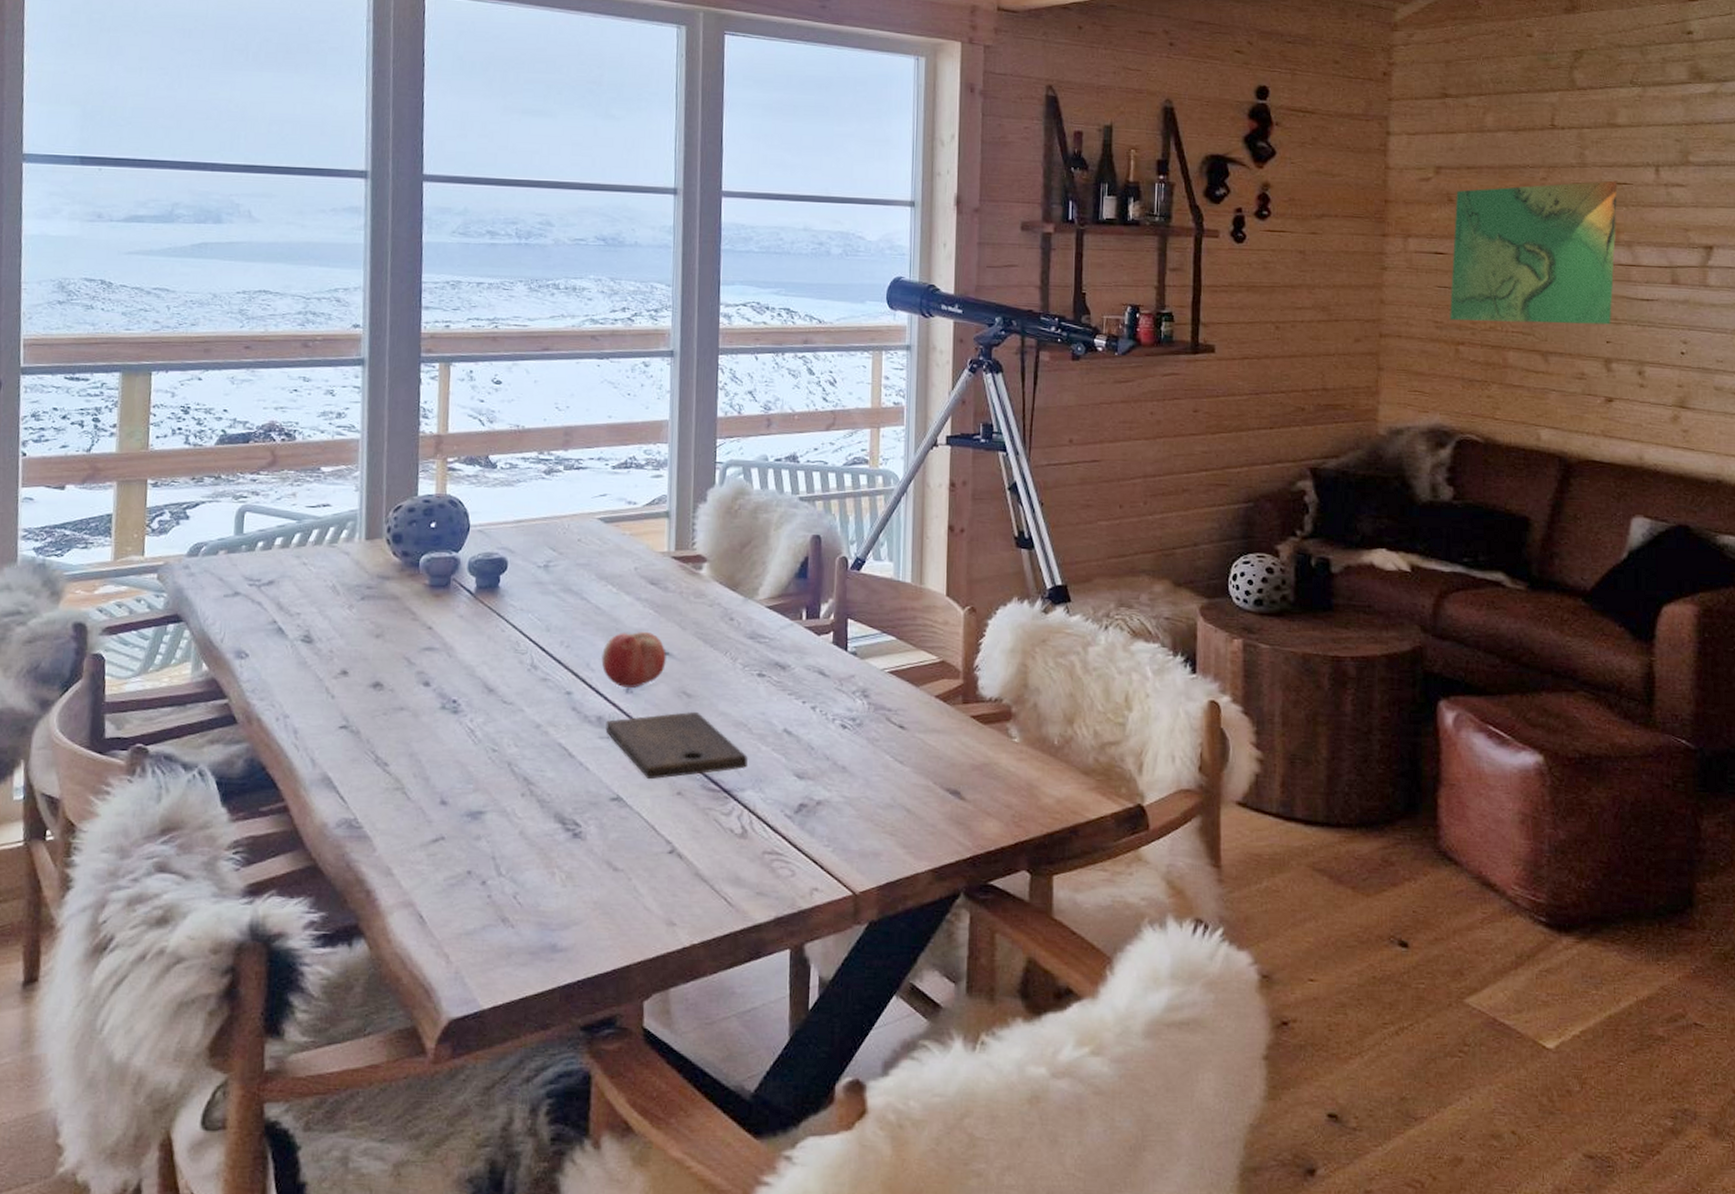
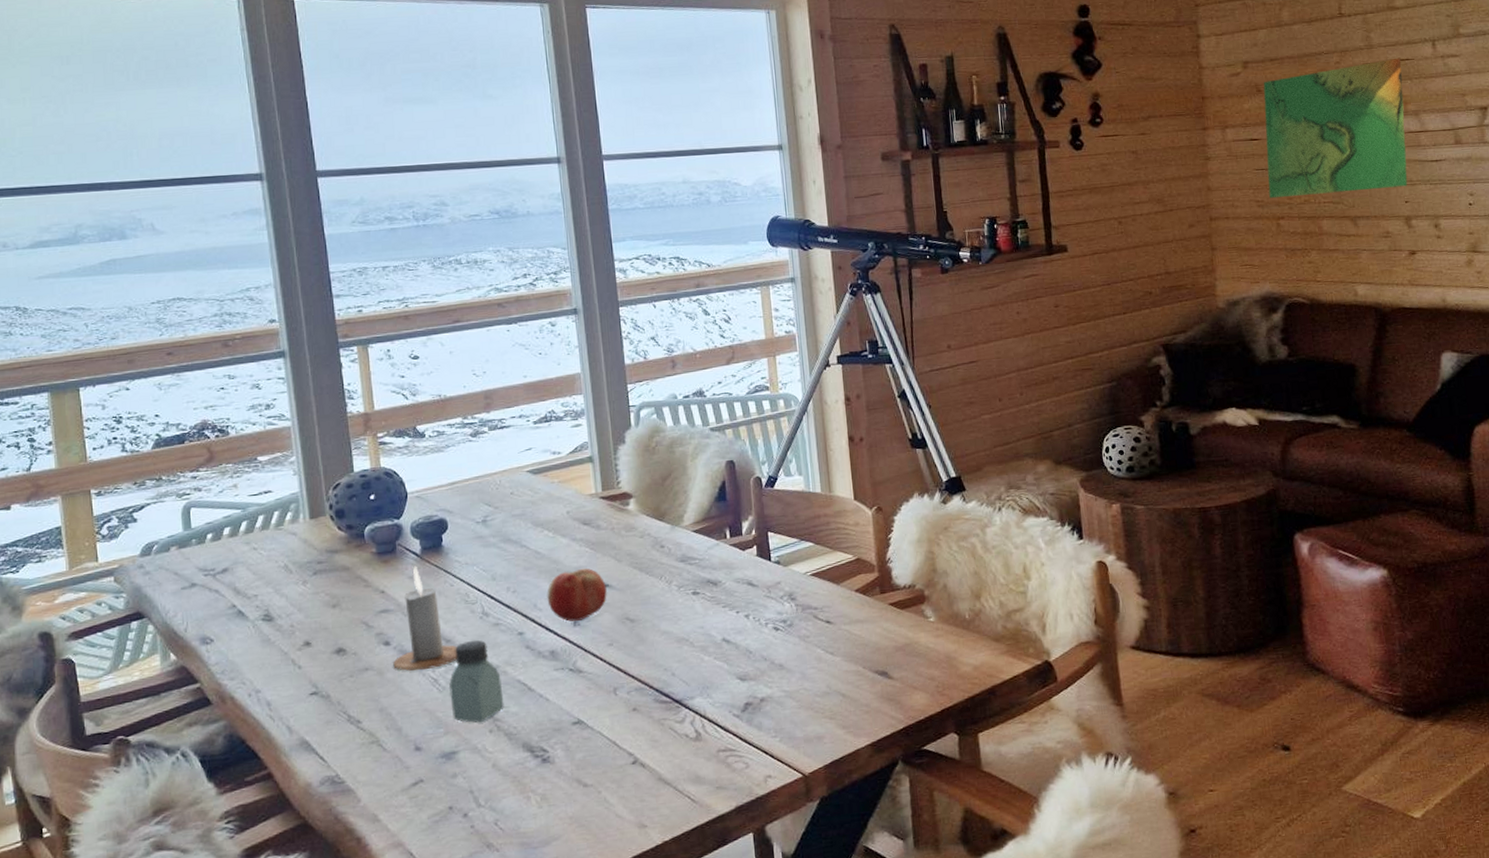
candle: none [430,604,500,718] -> present [393,566,458,671]
saltshaker: none [485,693,542,783] -> present [449,640,504,723]
cutting board: present [605,711,748,780] -> none [559,634,693,701]

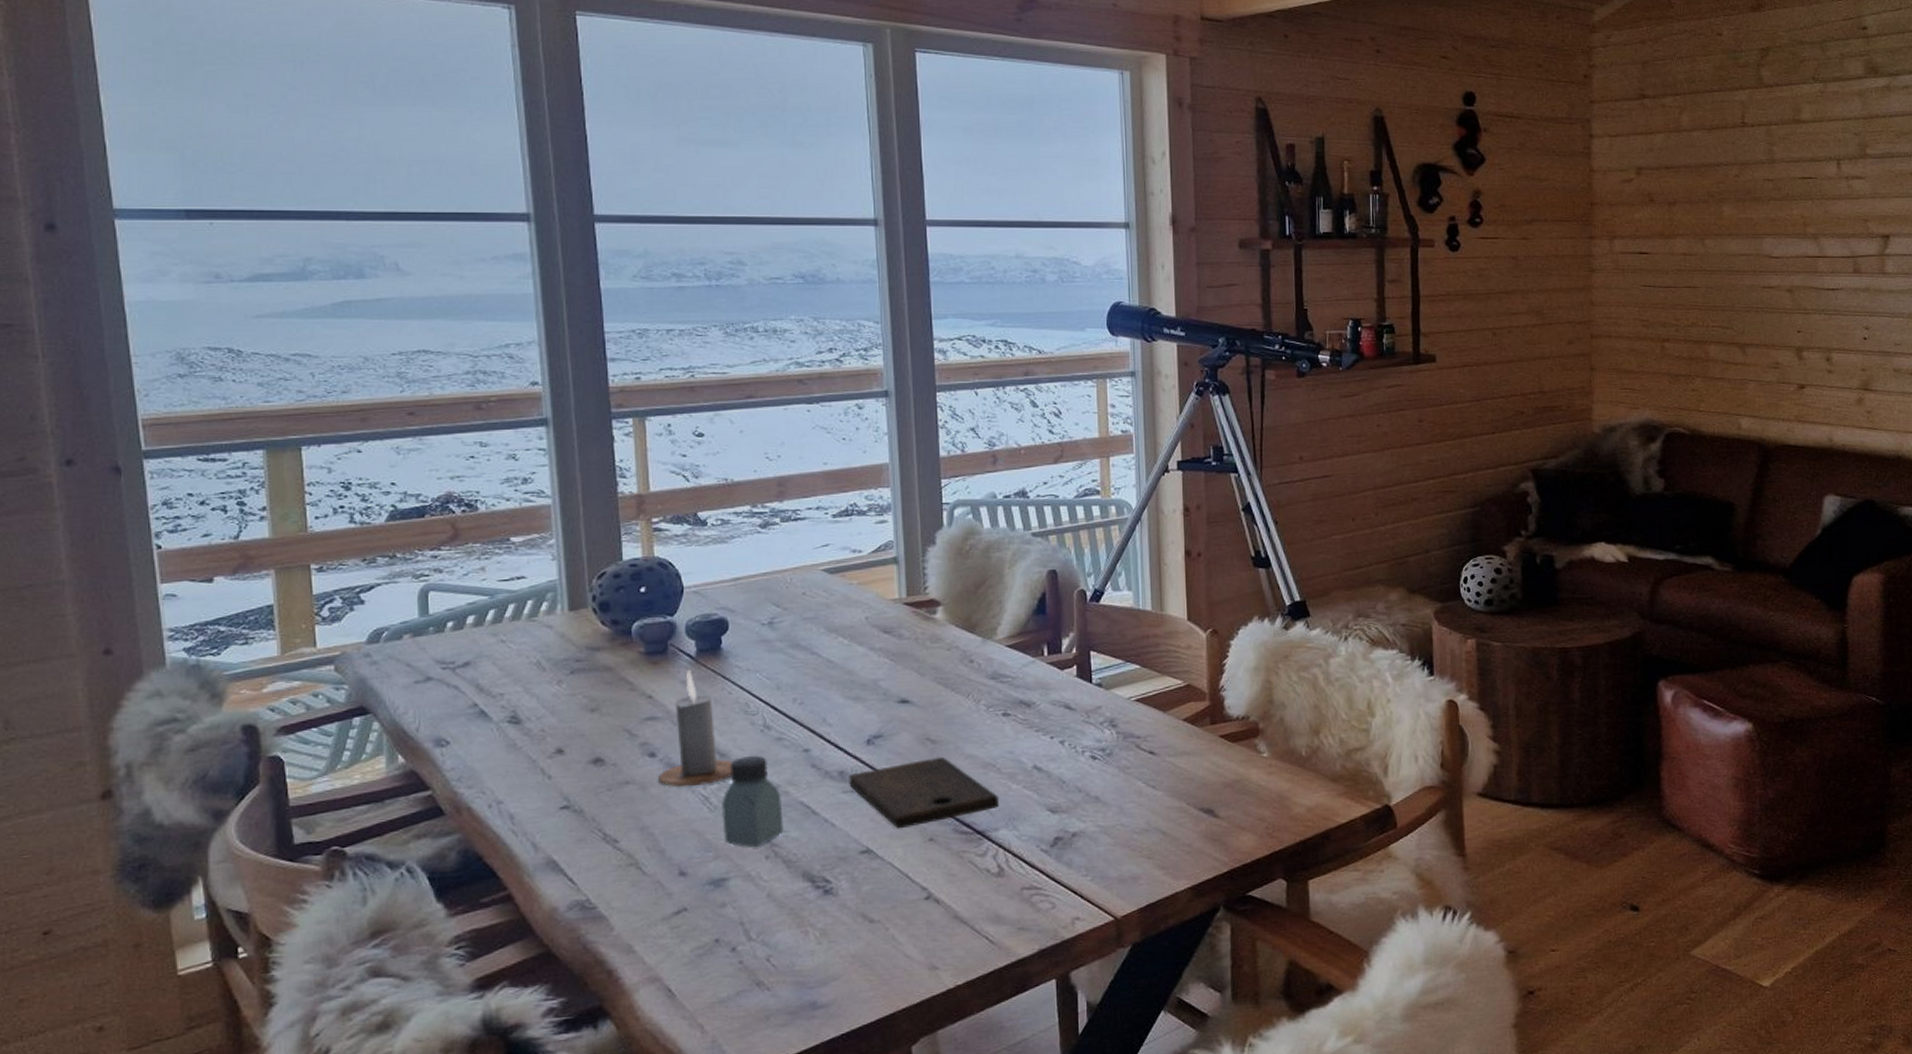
fruit: present [547,568,607,622] -> none [838,681,906,739]
cutting board: none [559,634,693,701] -> present [849,756,999,829]
topographic map: present [1263,57,1408,199] -> none [1655,175,1804,319]

